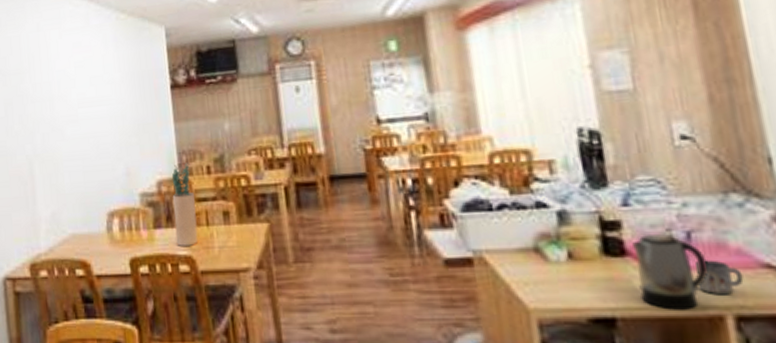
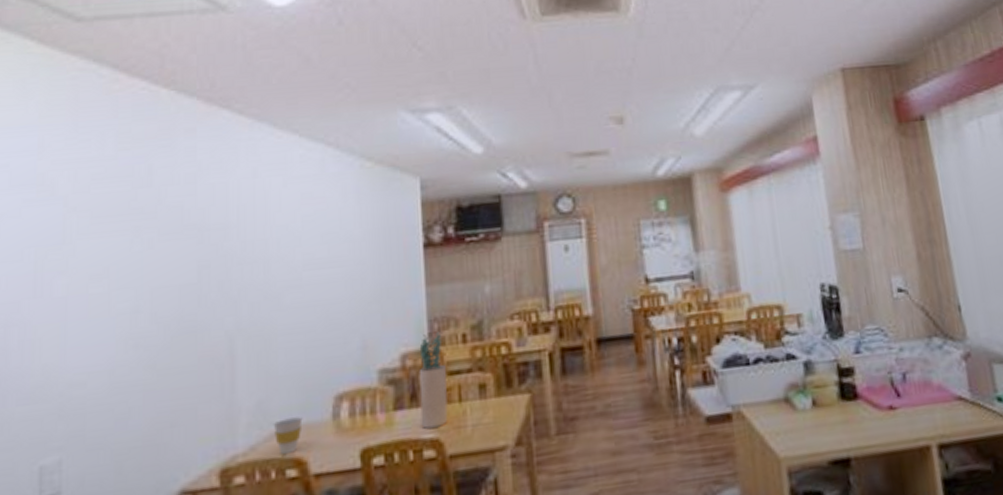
cup: none [64,228,85,258] -> present [273,417,303,455]
kettle: present [631,234,709,310] -> none [862,377,919,445]
mug: present [694,260,744,295] -> none [908,396,943,428]

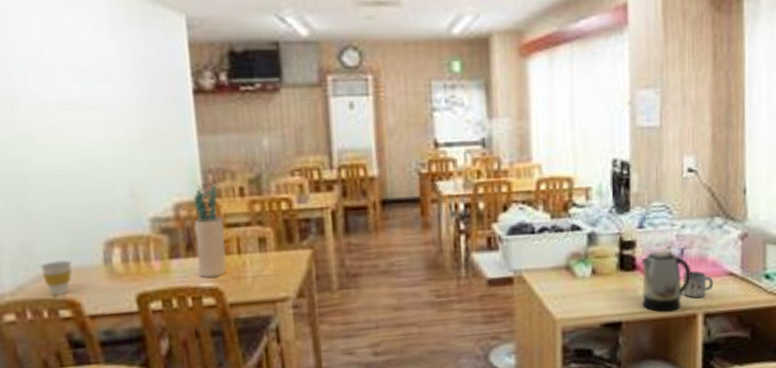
kettle: none [862,377,919,445] -> present [640,251,692,312]
mug: none [908,396,943,428] -> present [683,271,714,299]

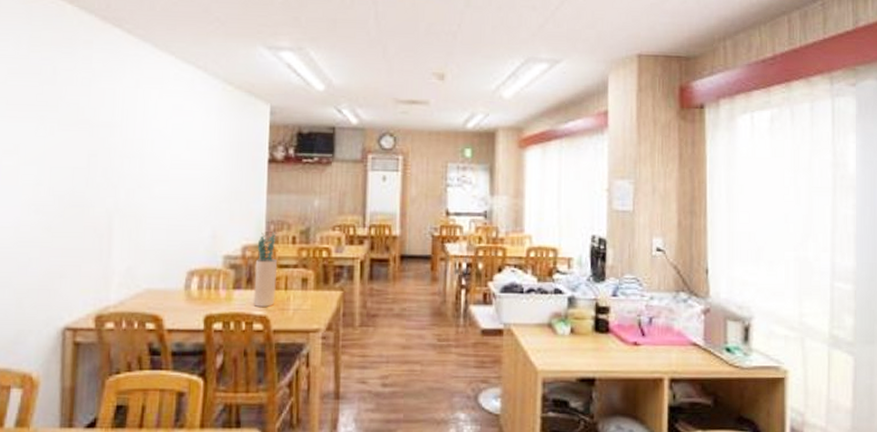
cup: present [39,260,72,296] -> none [138,284,162,312]
kettle: present [640,251,692,312] -> none [613,318,659,373]
mug: present [683,271,714,299] -> none [651,338,679,364]

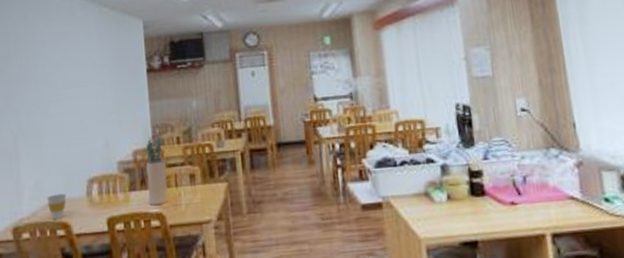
cup: none [138,284,162,312] -> present [46,193,67,220]

